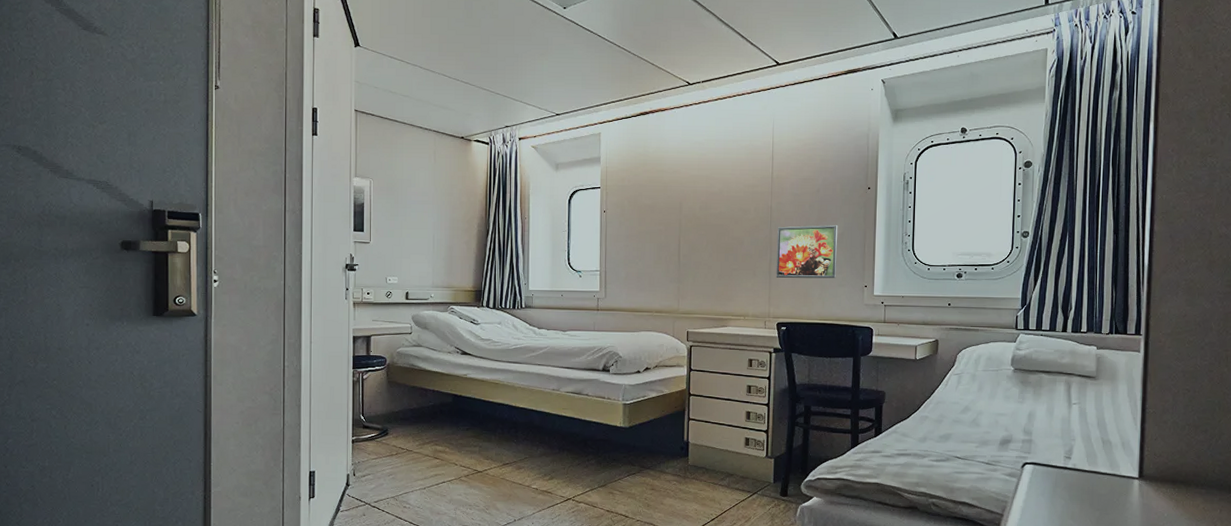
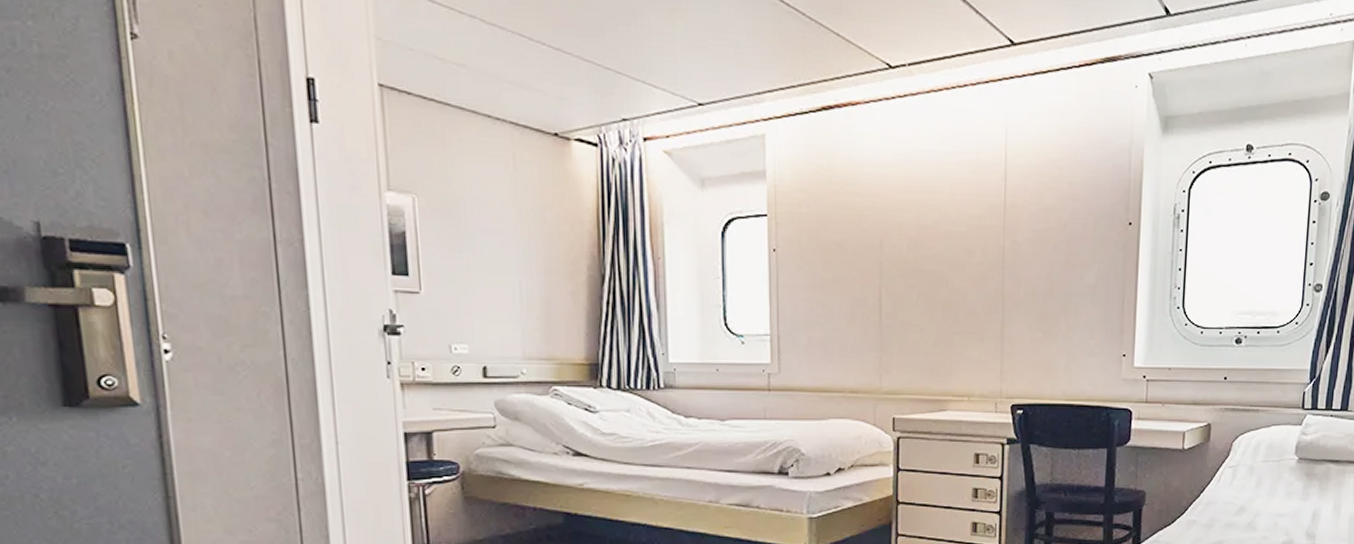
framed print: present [776,225,838,279] -> none [1010,273,1091,346]

